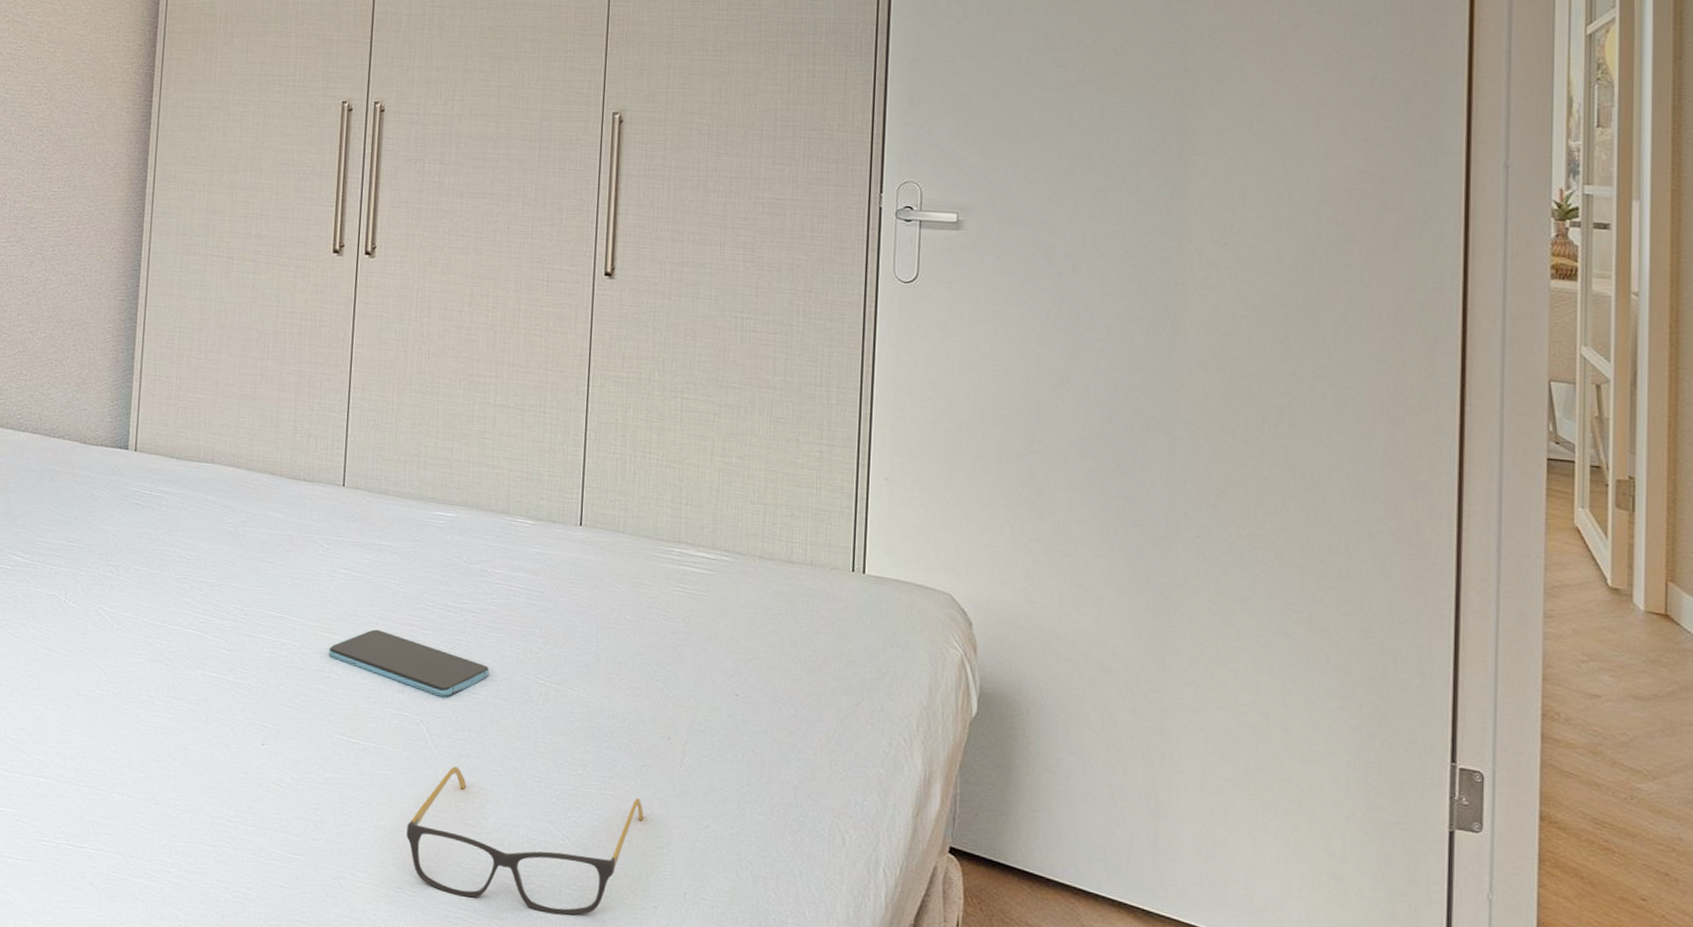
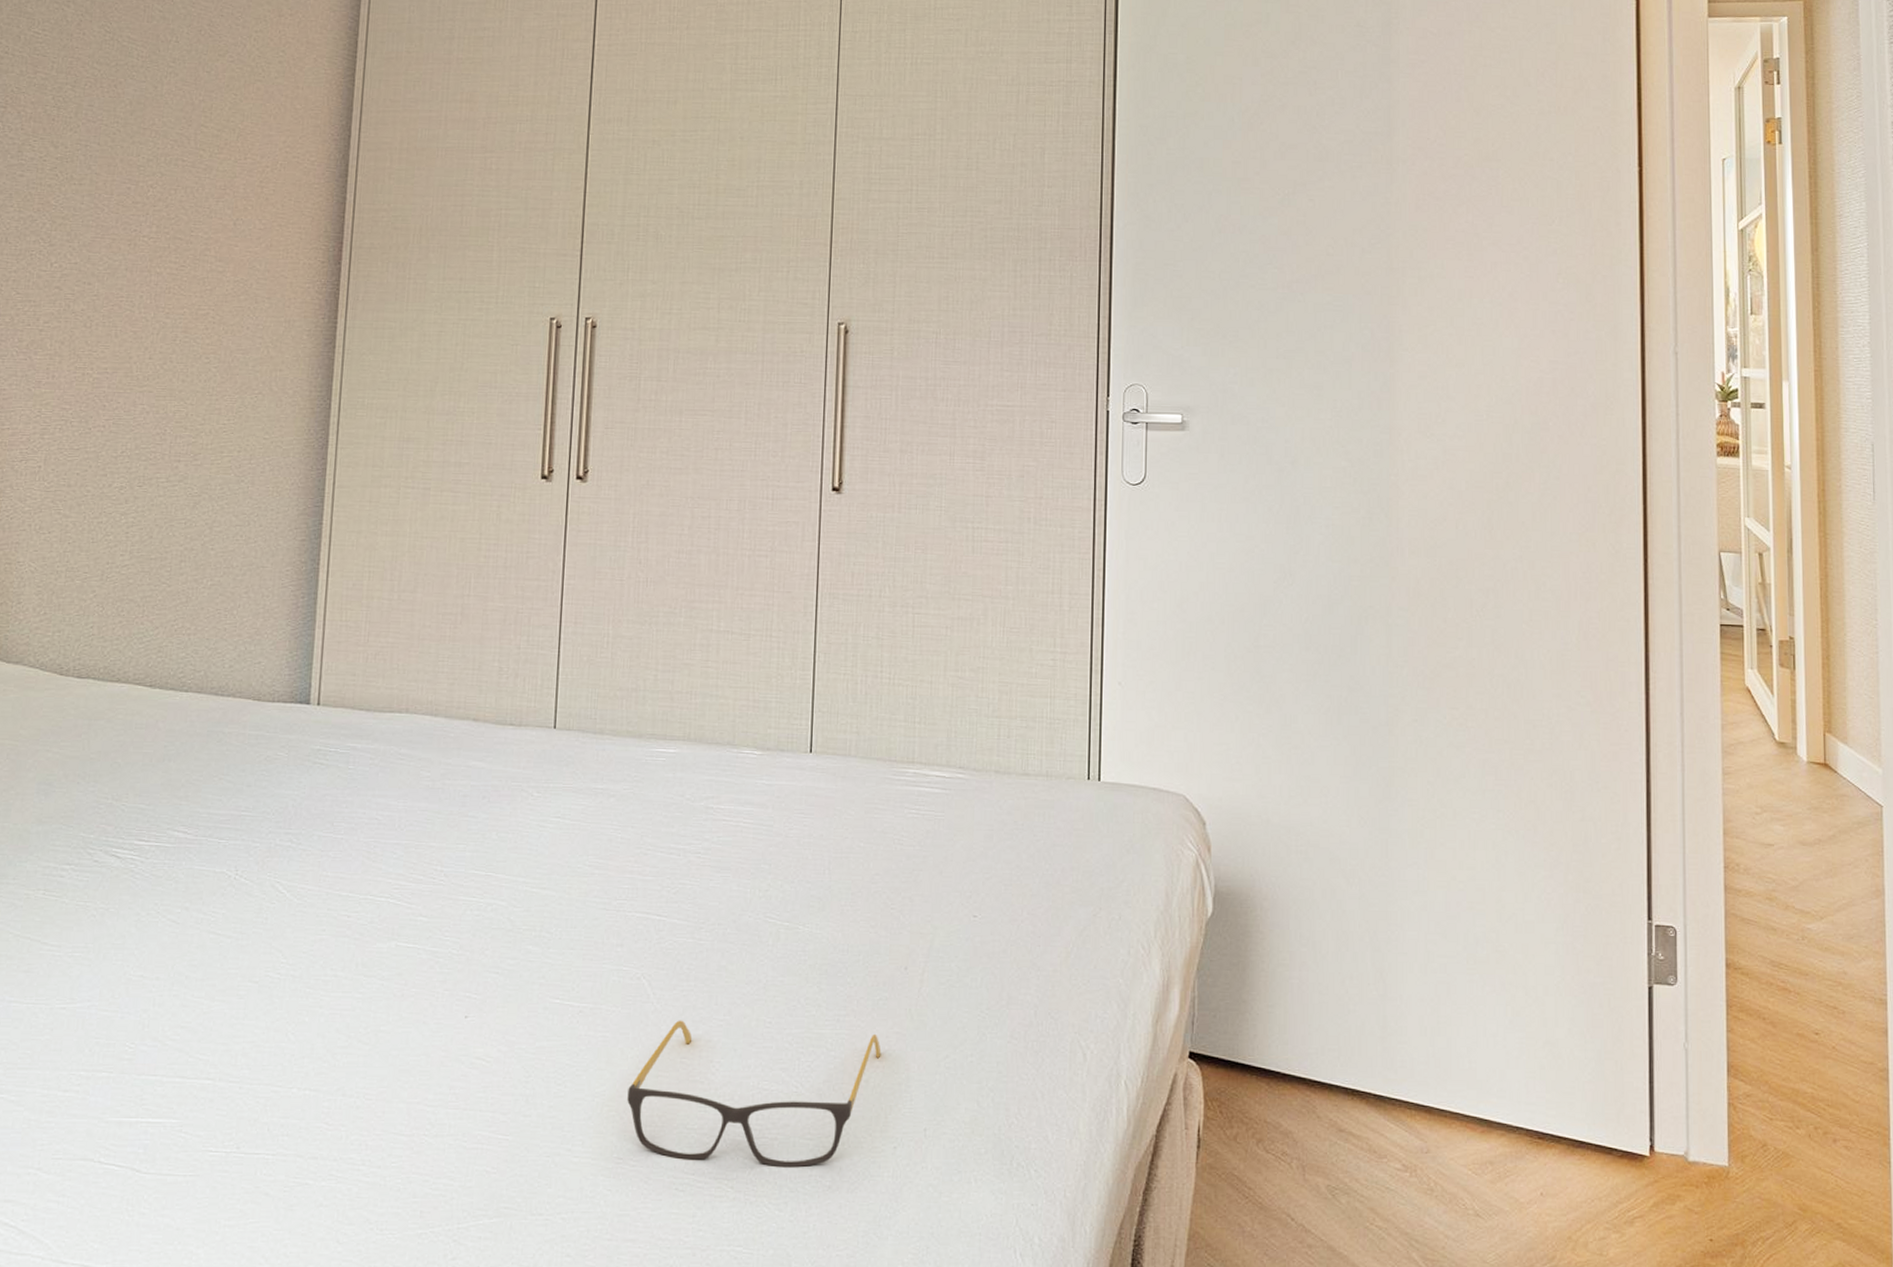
smartphone: present [328,629,489,697] -> none [539,880,716,946]

